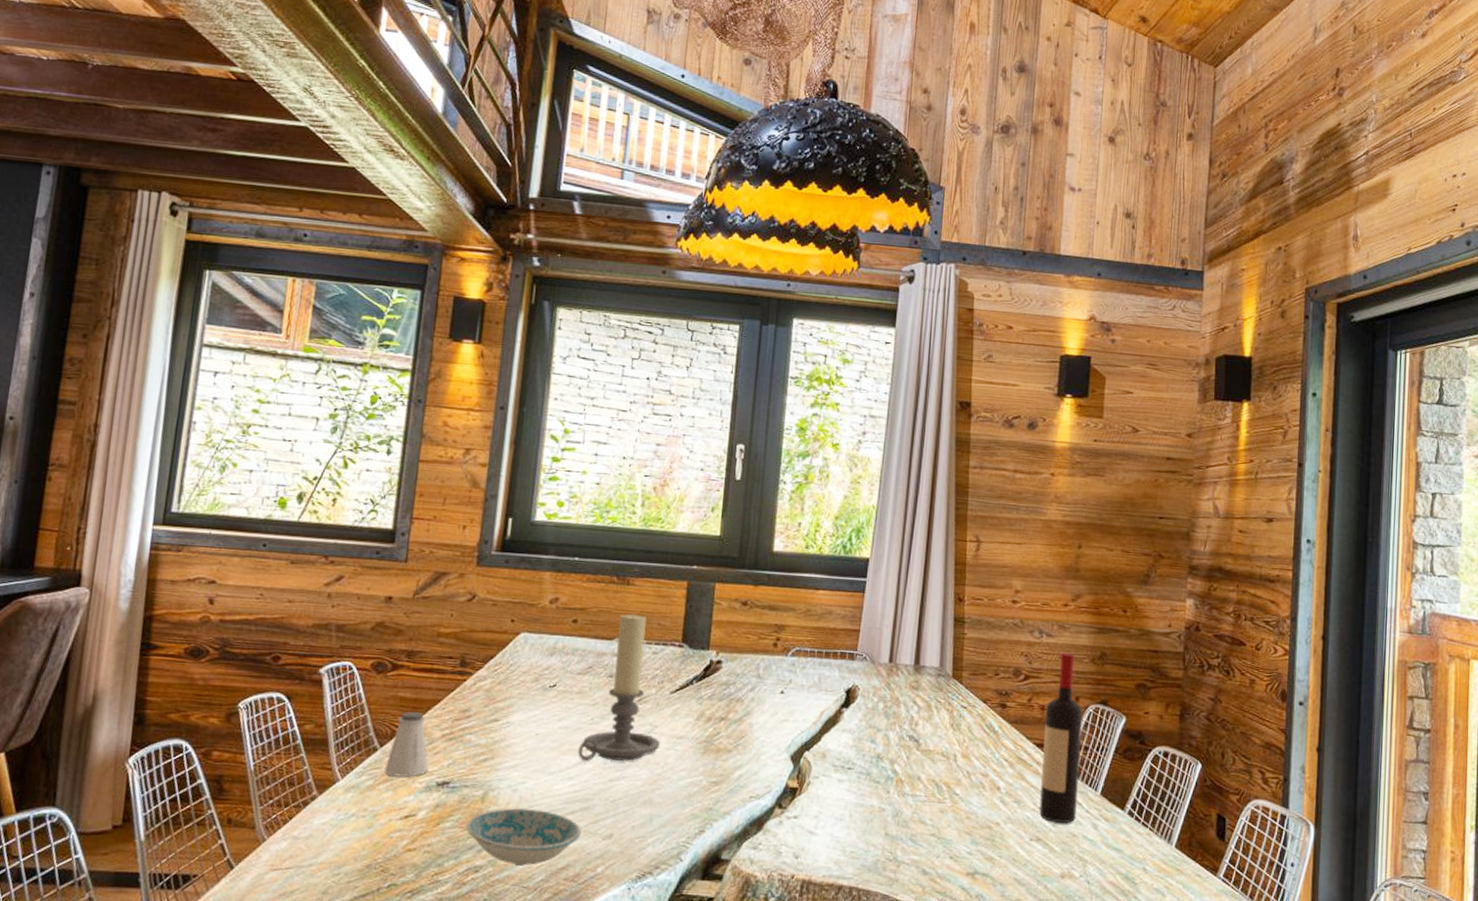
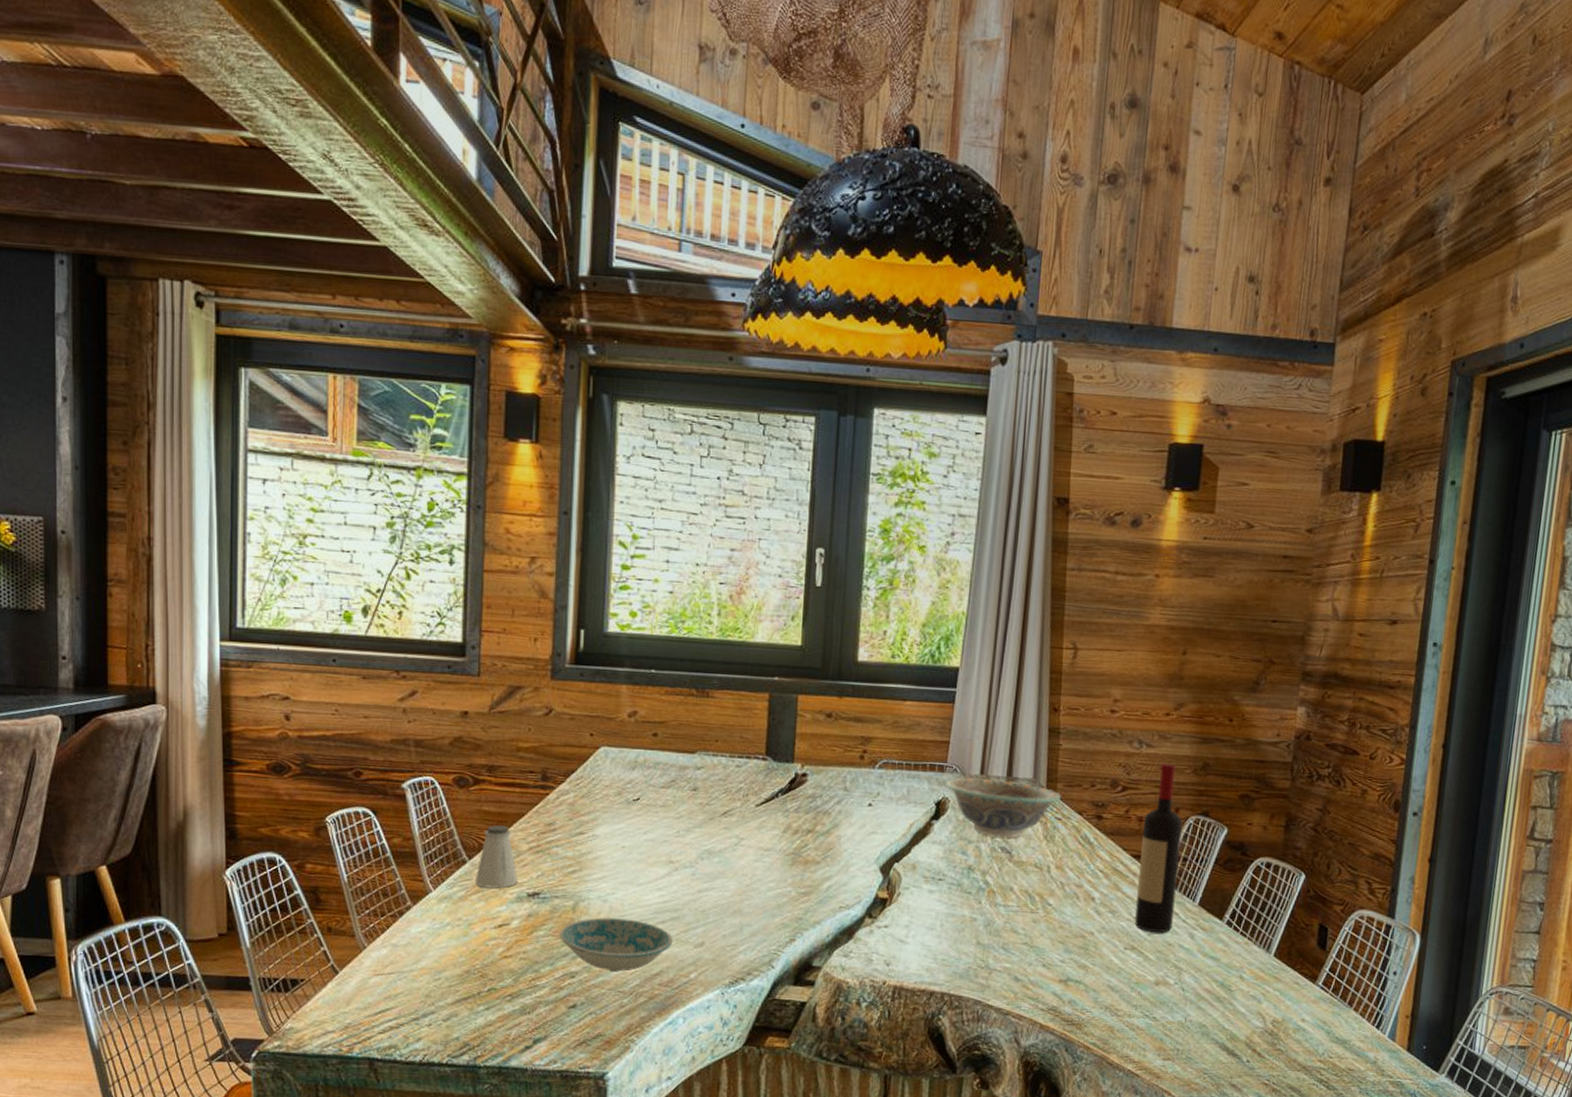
candle holder: present [578,612,660,761] -> none [665,725,747,873]
decorative bowl: none [855,666,967,726] -> present [945,778,1062,838]

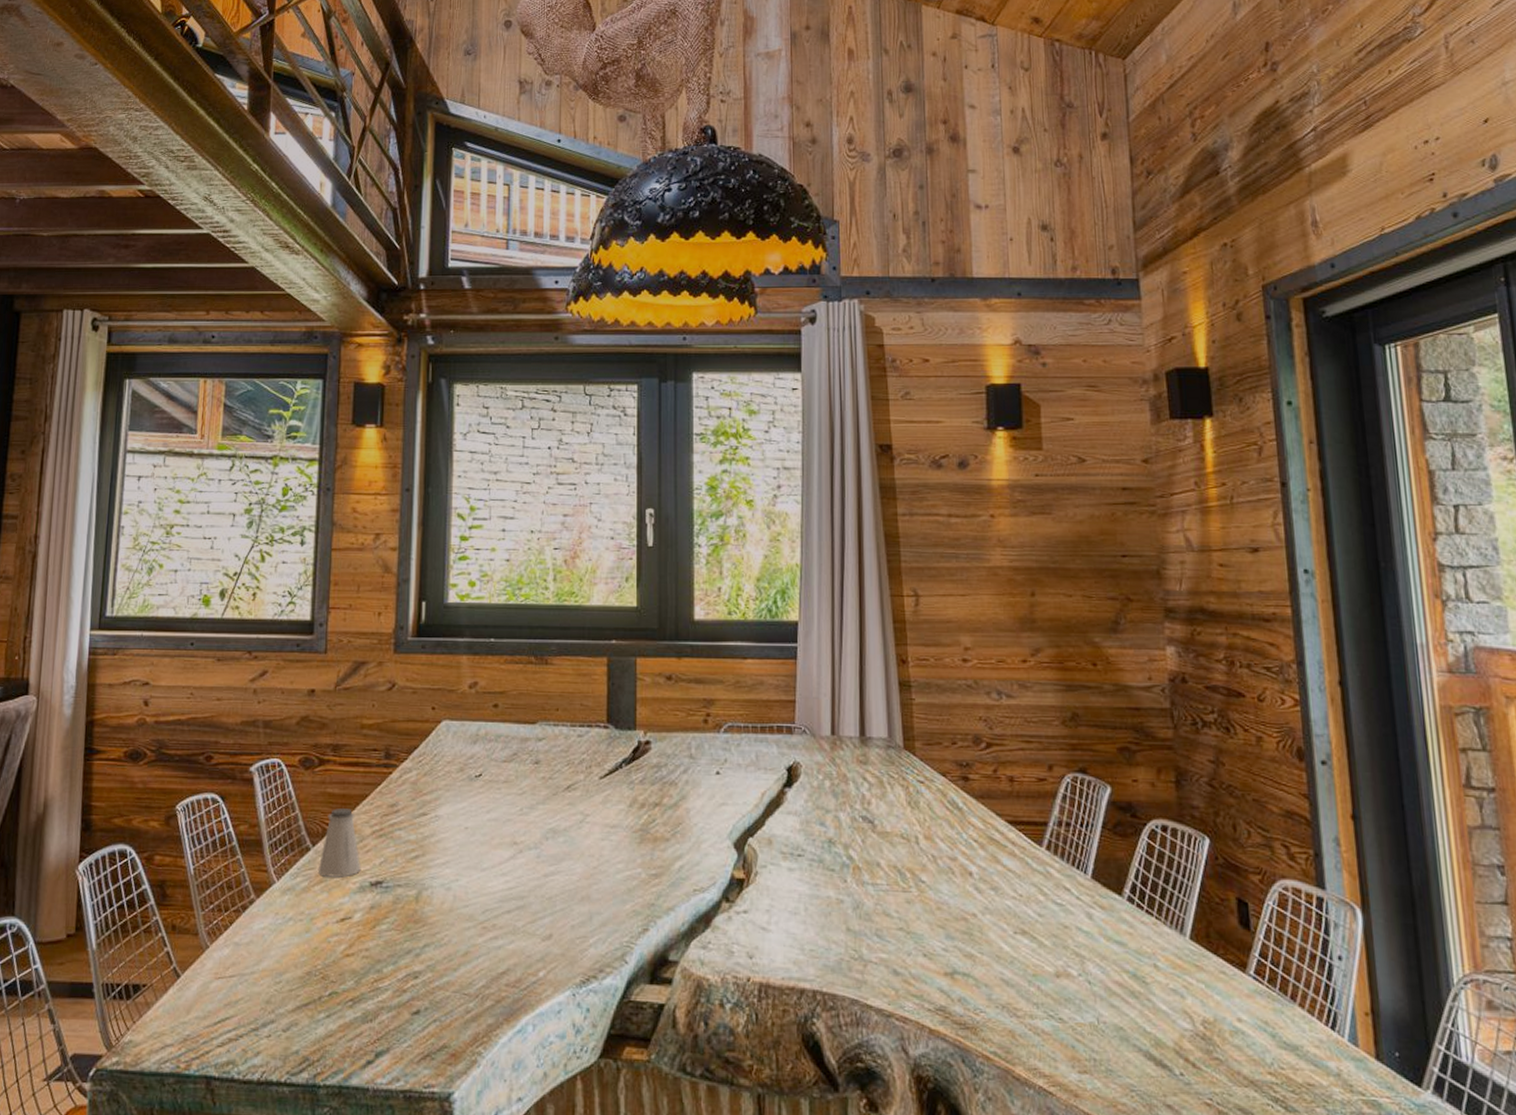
ceramic bowl: present [560,917,673,972] -> none [403,908,519,971]
decorative bowl: present [945,778,1062,838] -> none [795,740,922,806]
wine bottle: present [1135,762,1183,933] -> none [1014,714,1065,914]

